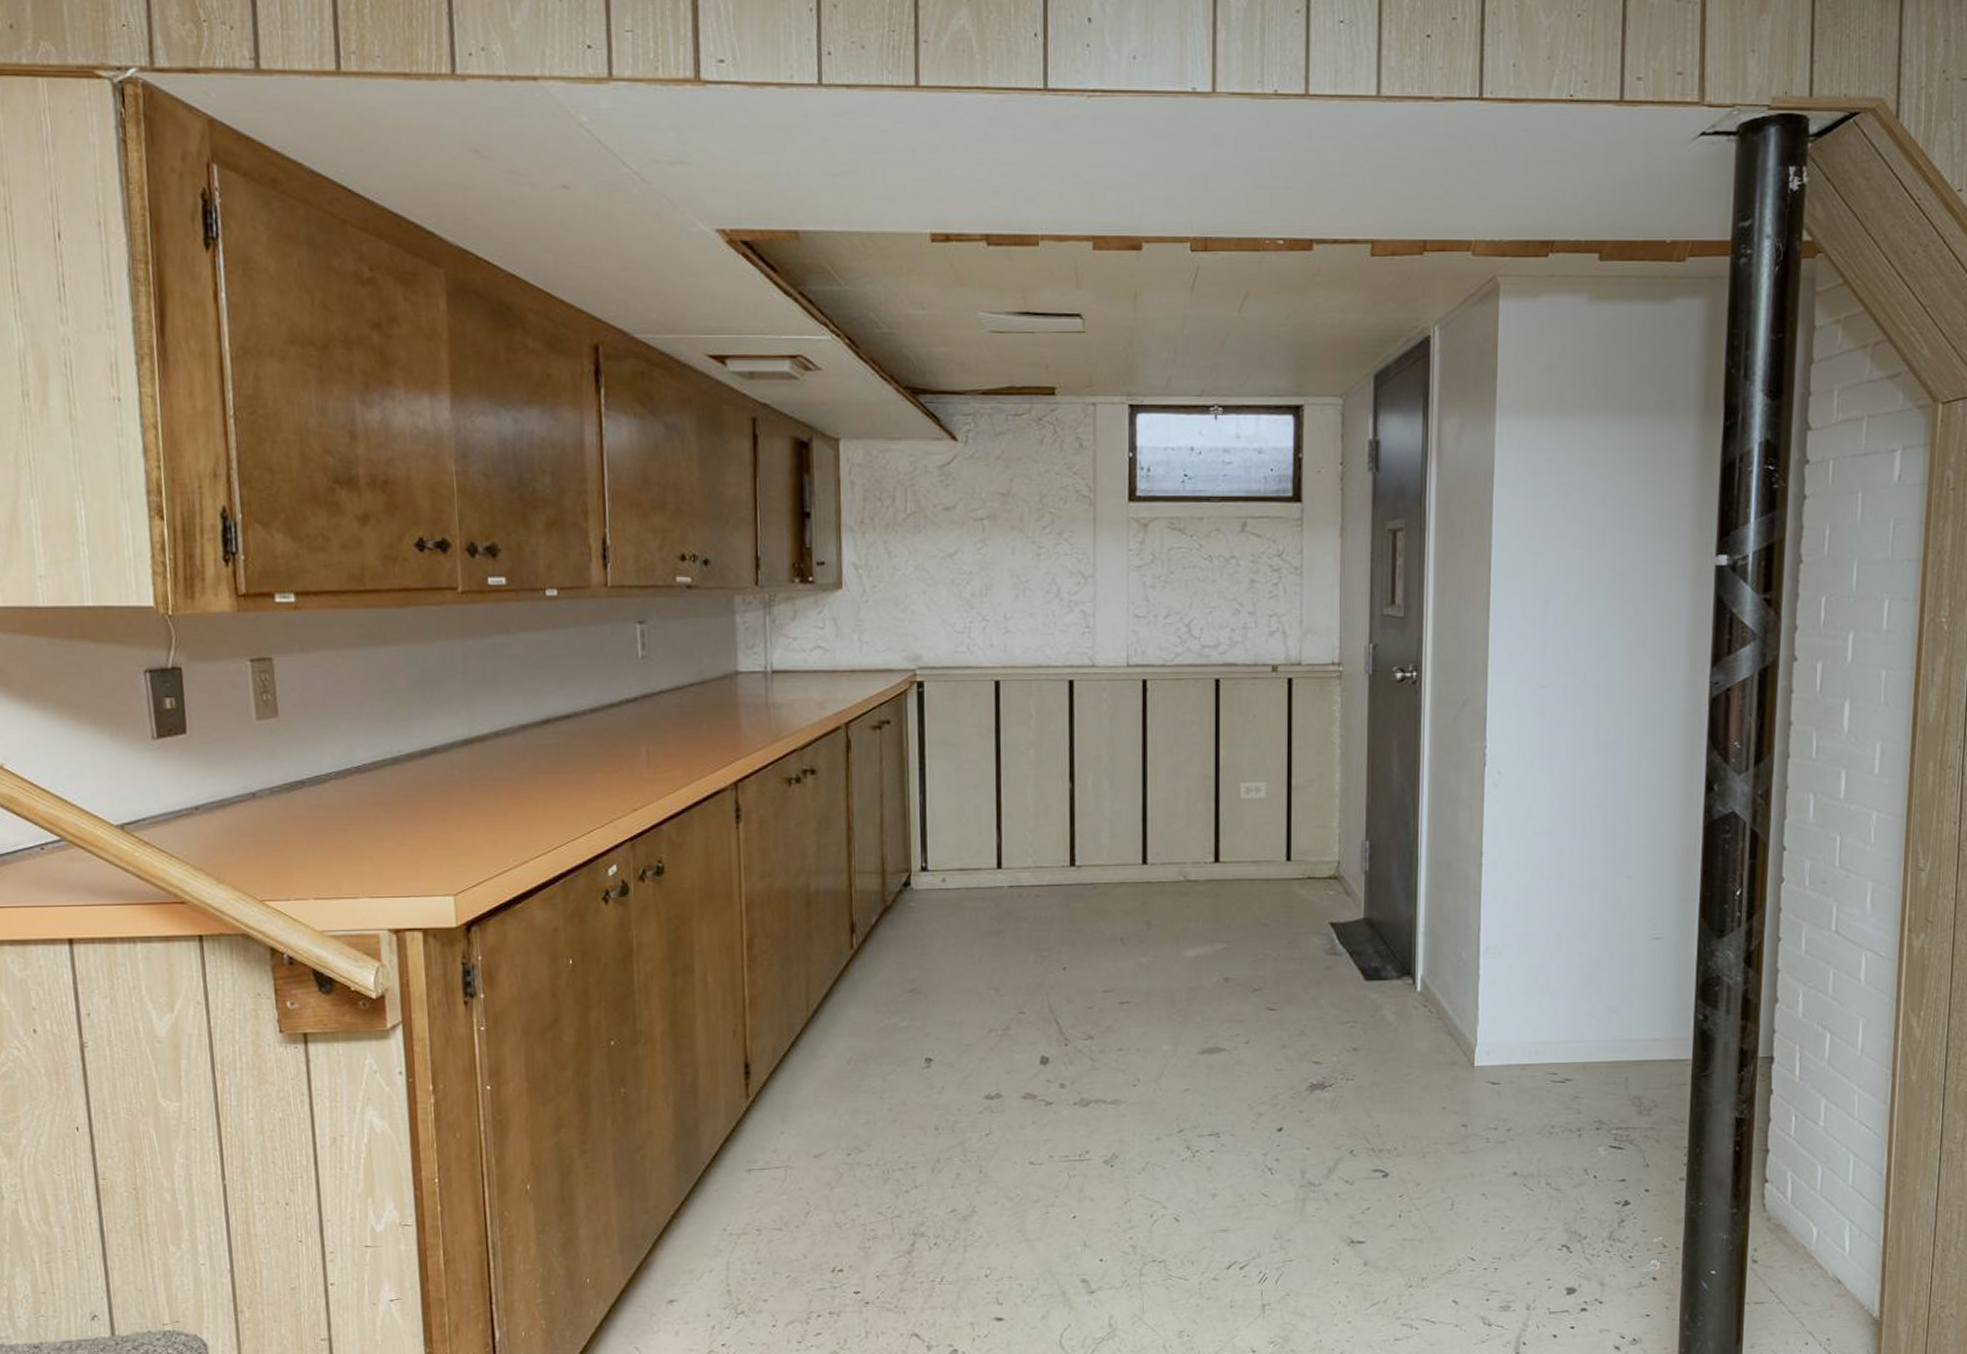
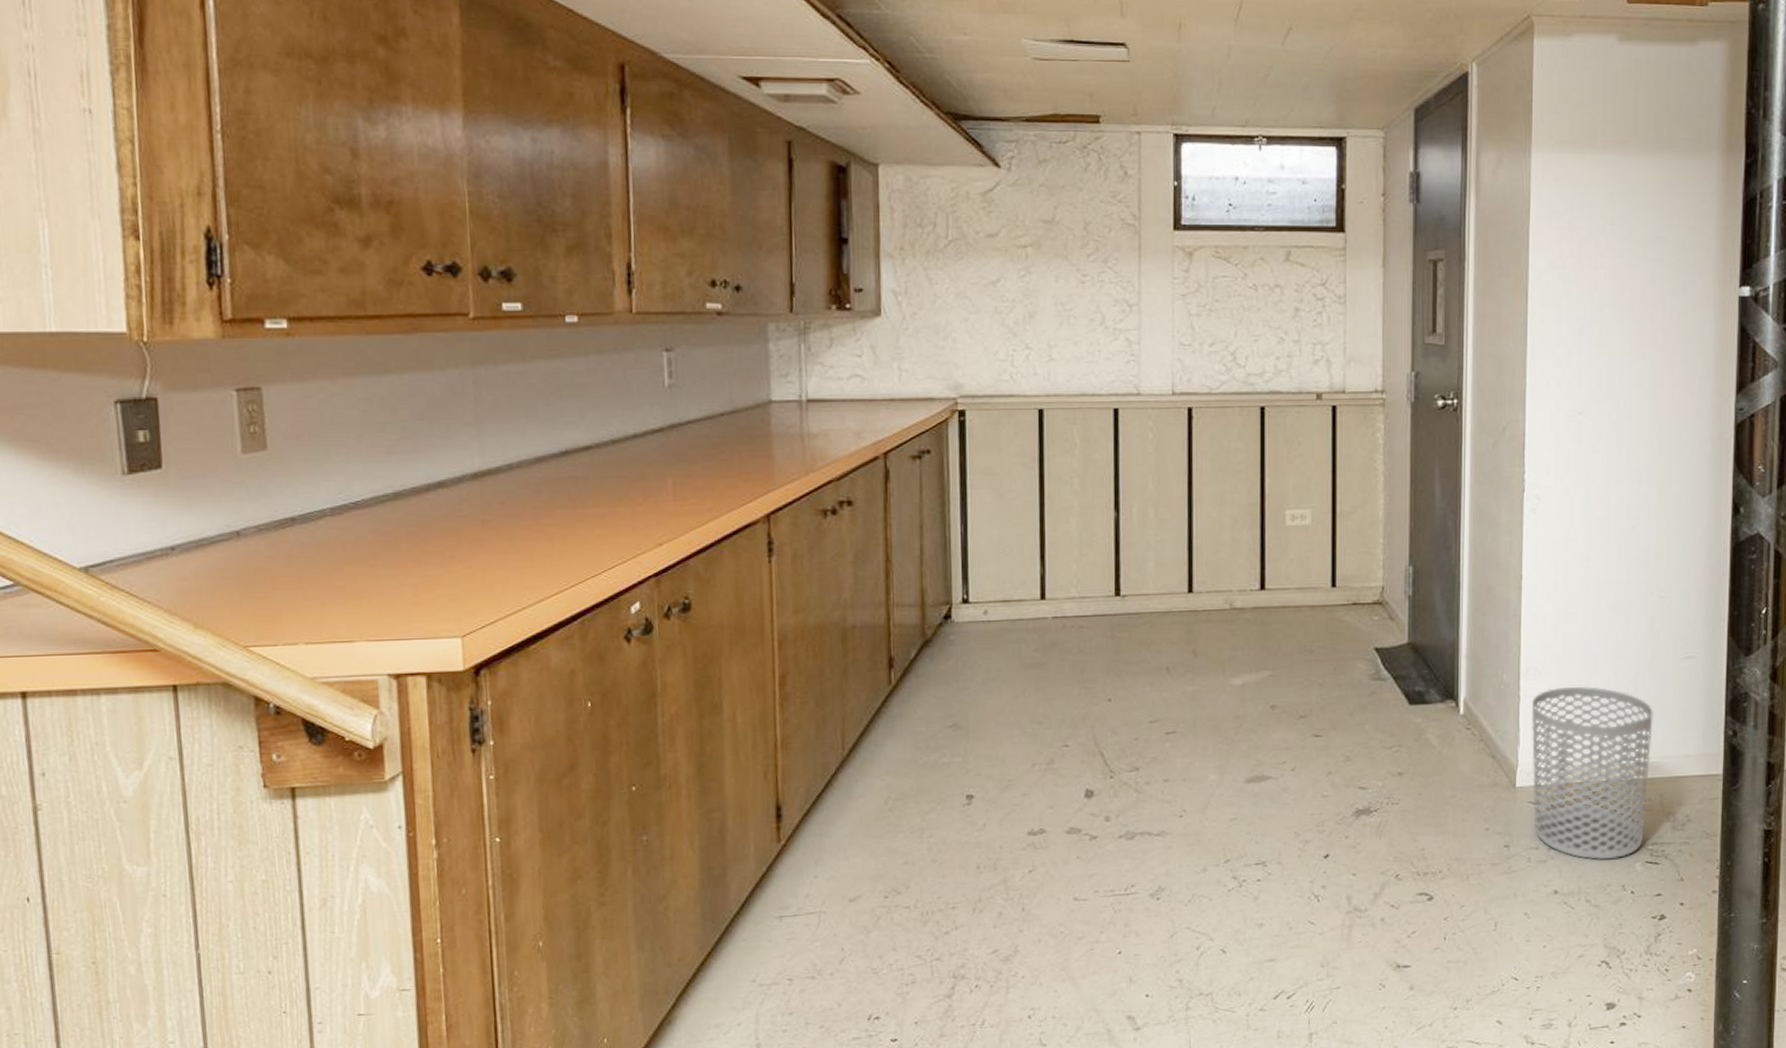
waste bin: none [1490,966,1620,1143] -> present [1531,686,1654,860]

